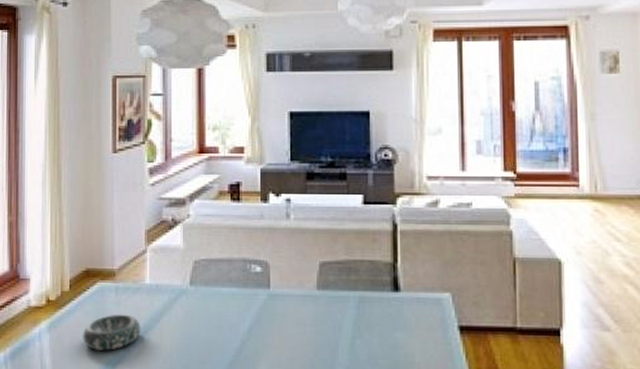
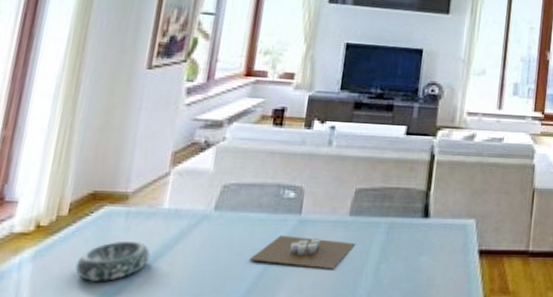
candle: none [228,309,328,345] -> present [250,235,356,271]

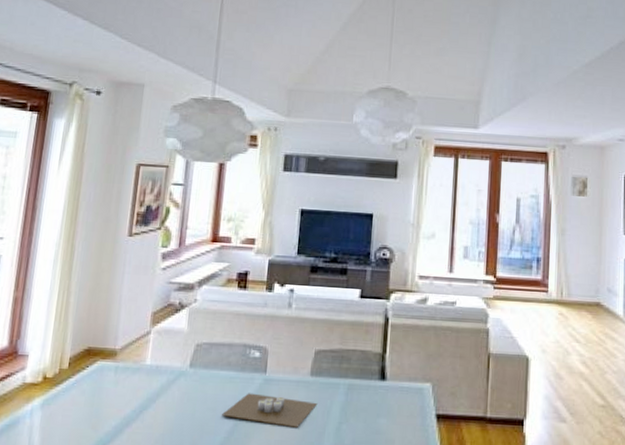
decorative bowl: present [75,240,150,281] -> none [76,393,136,430]

